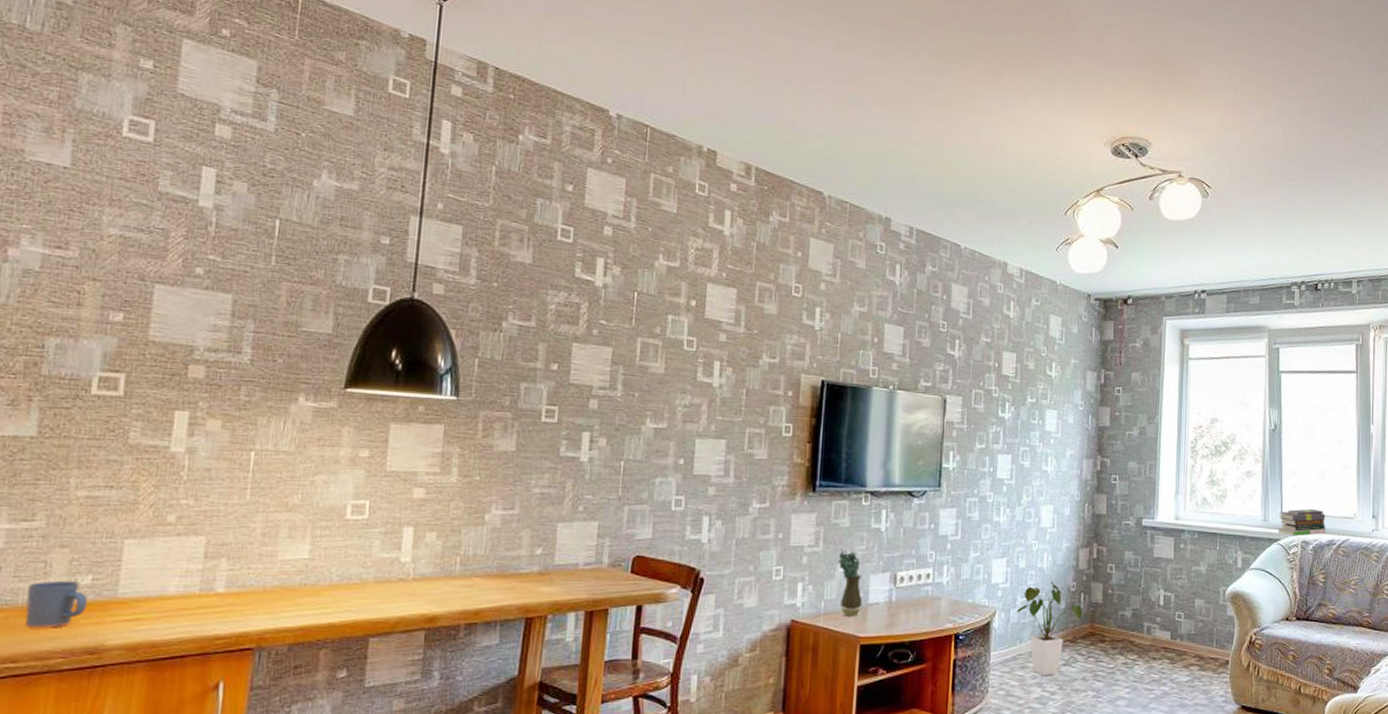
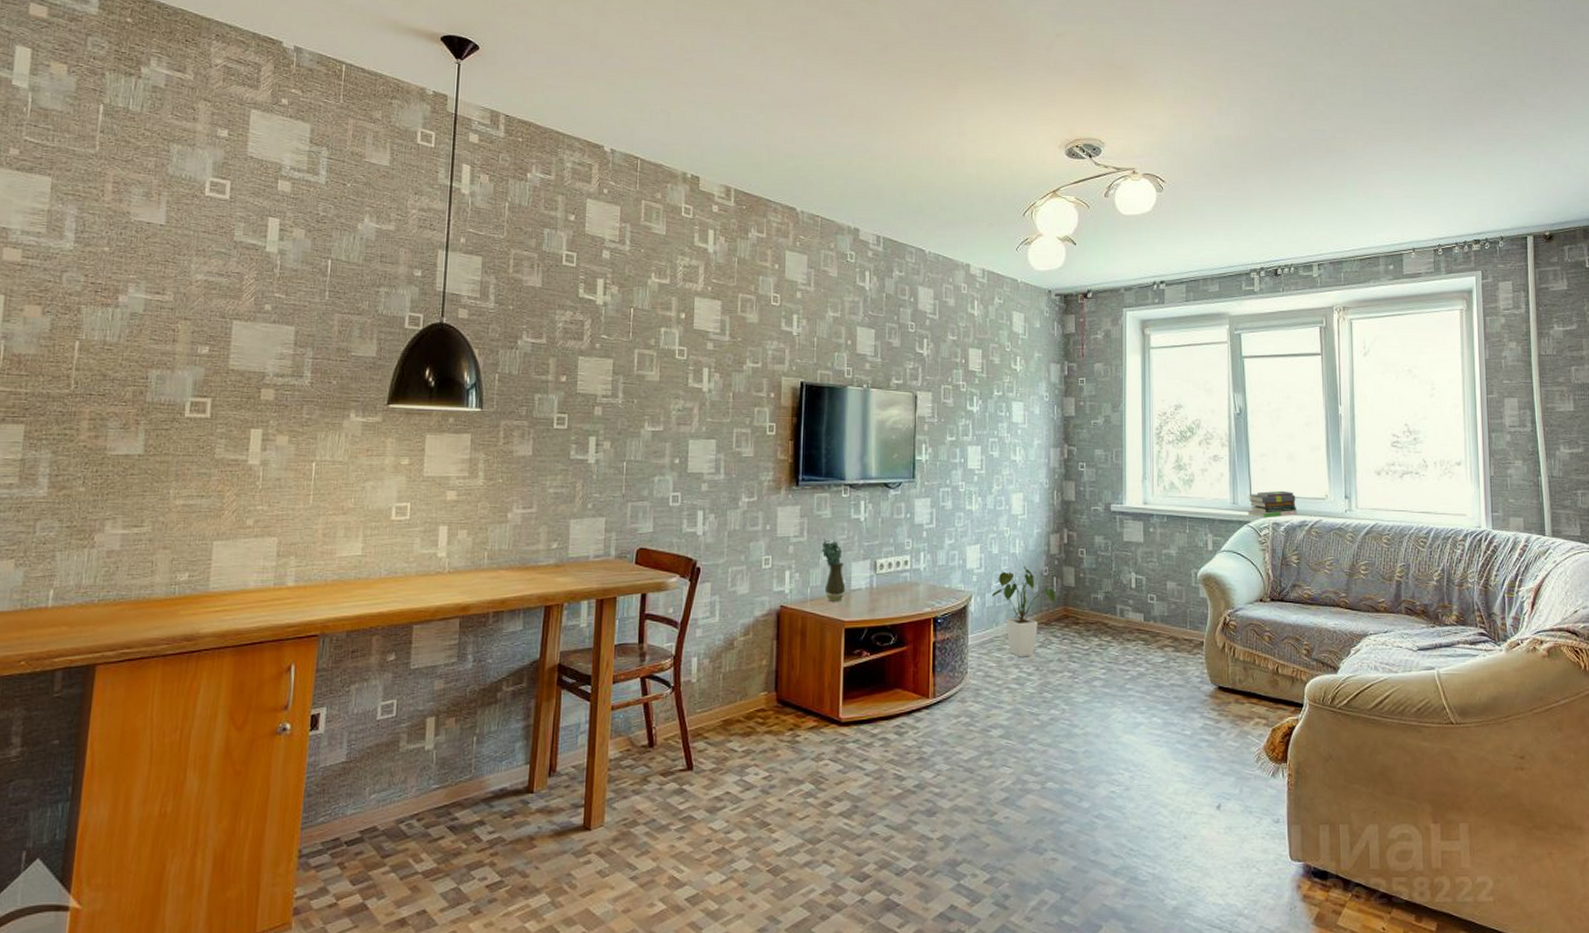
mug: present [24,580,89,628] -> none [137,577,186,619]

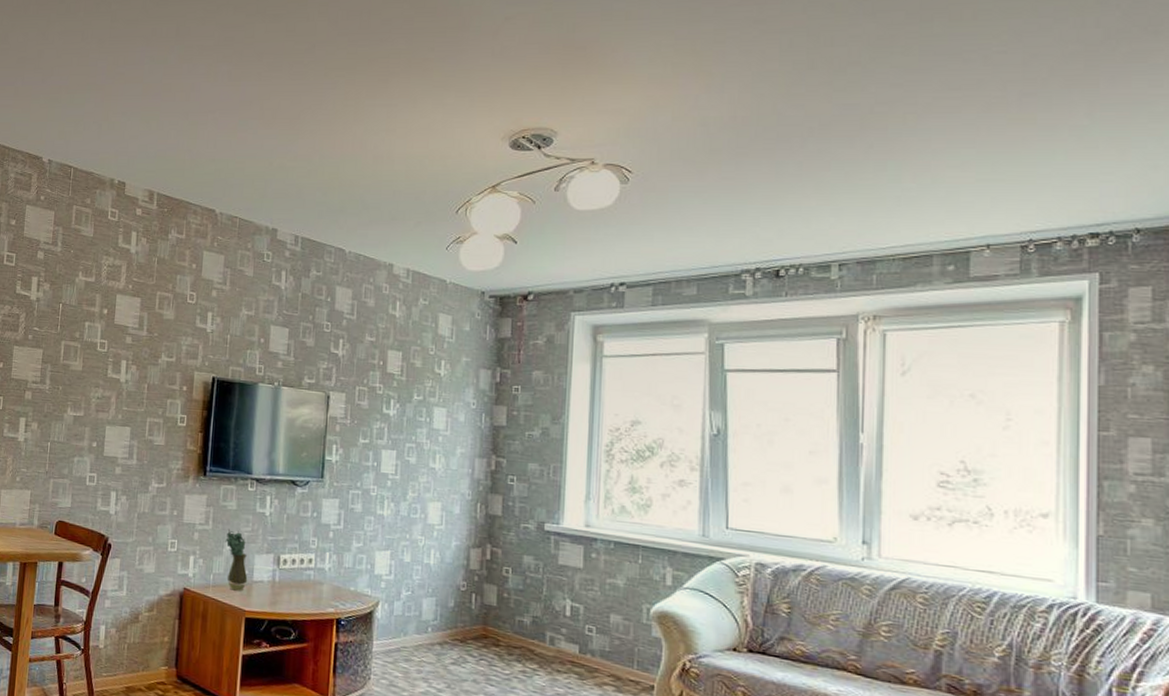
house plant: present [992,566,1056,657] -> none [401,578,474,673]
books: present [1248,490,1298,519] -> none [722,526,792,558]

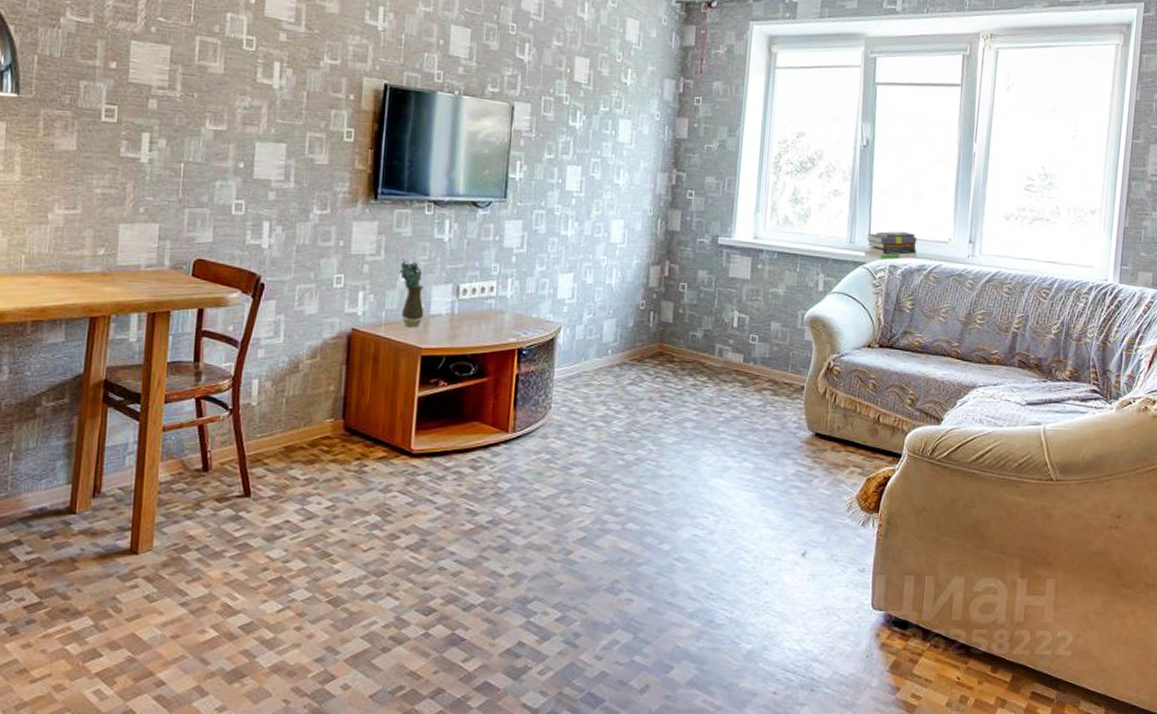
books: none [722,526,792,558] -> present [864,231,917,261]

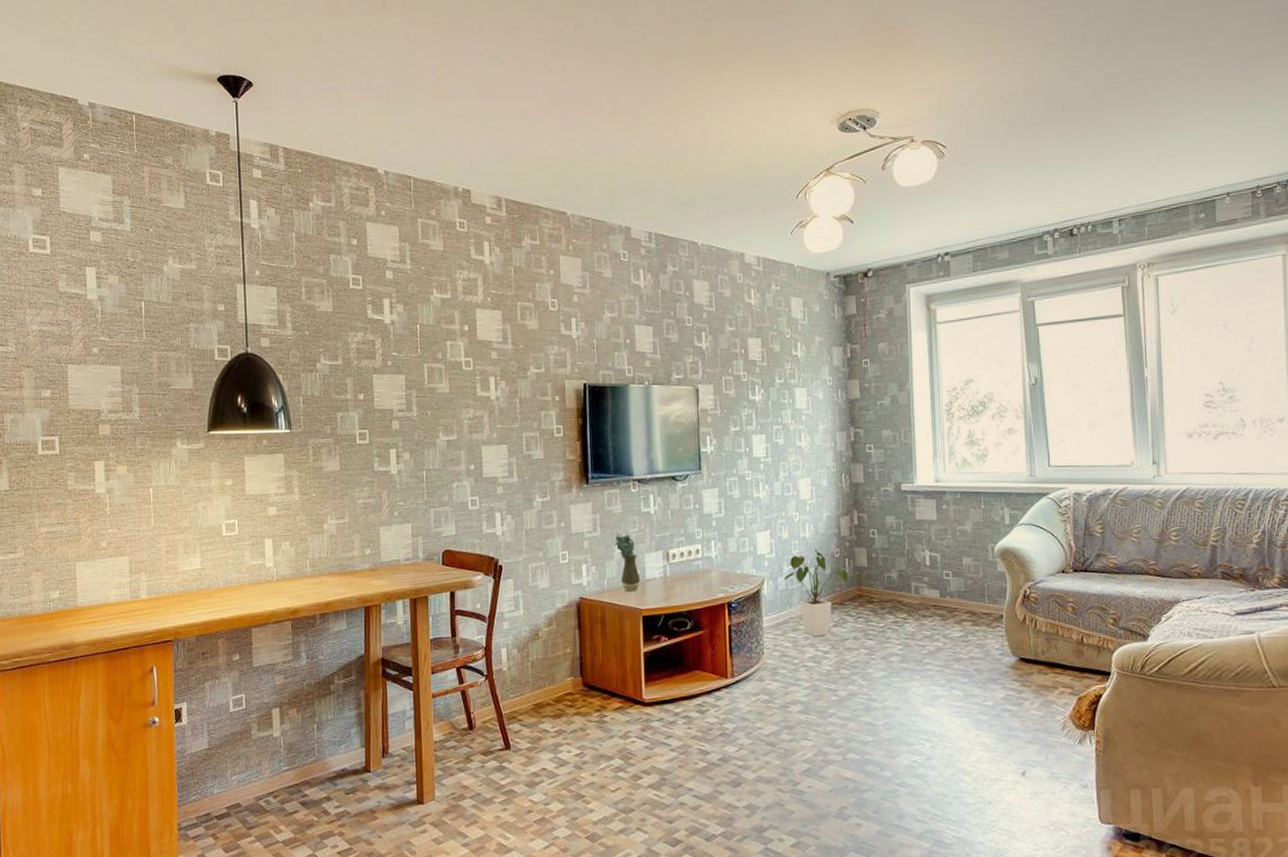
house plant: none [583,298,652,395] -> present [784,549,849,637]
books: present [864,231,917,261] -> none [1047,459,1101,490]

